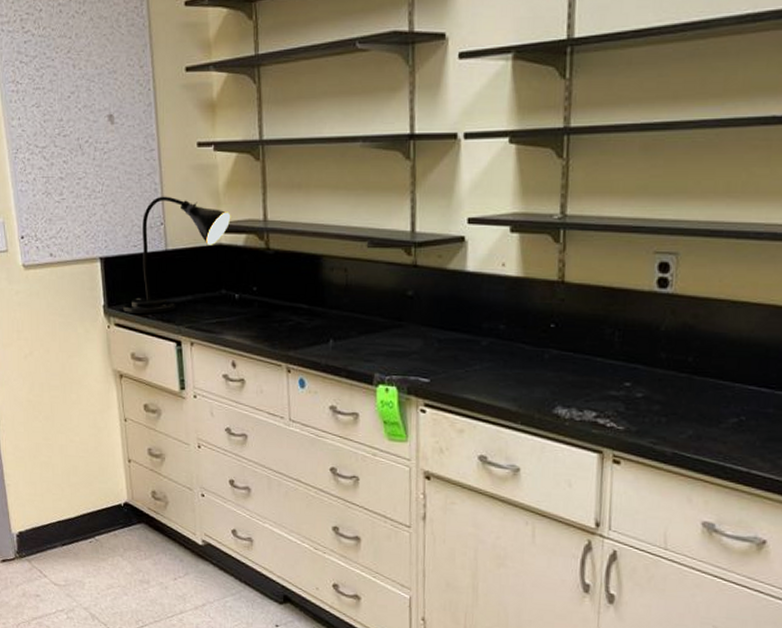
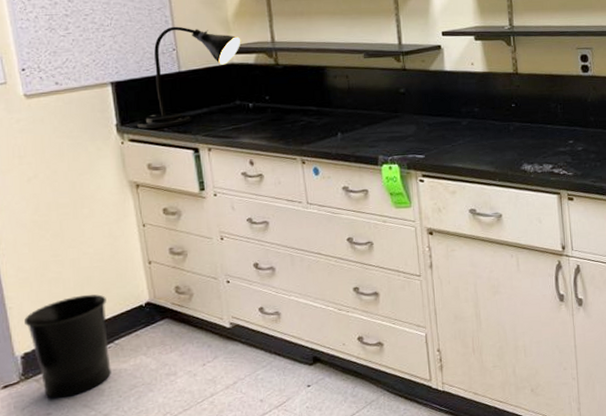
waste bin: none [20,483,91,583] -> present [24,294,111,398]

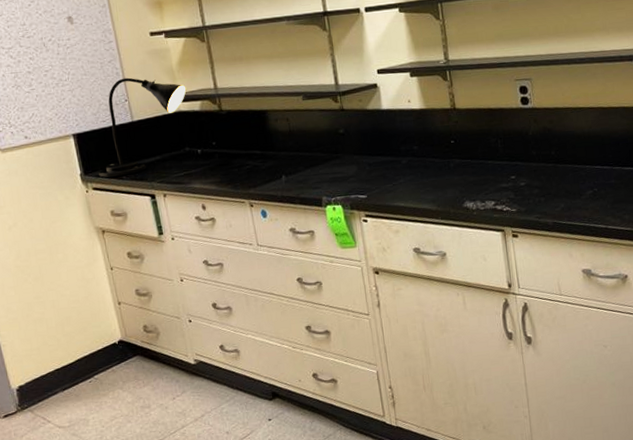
waste bin: present [24,294,111,398] -> none [16,333,94,427]

